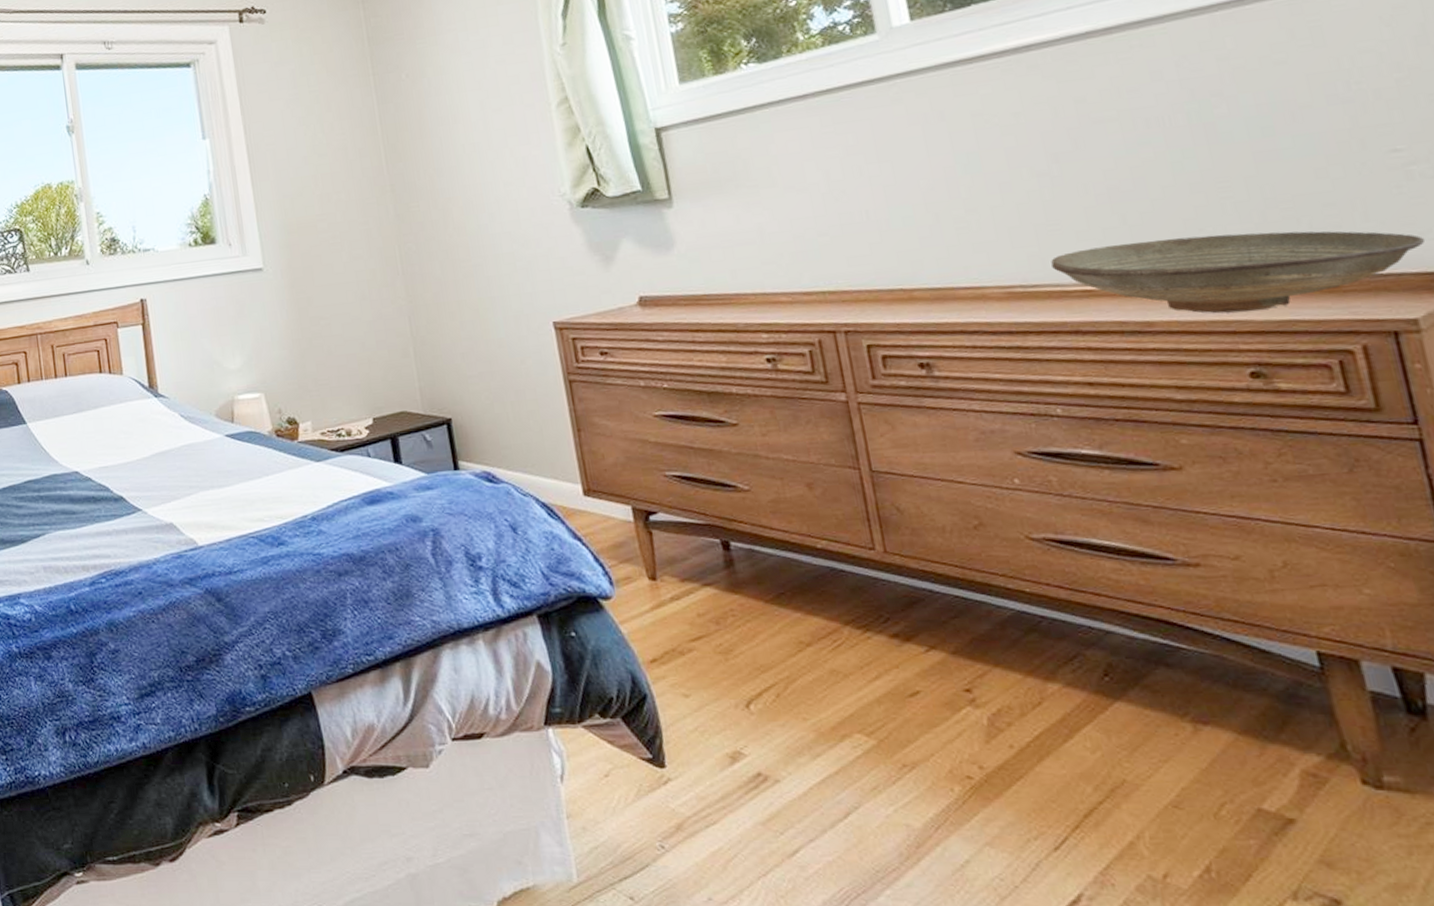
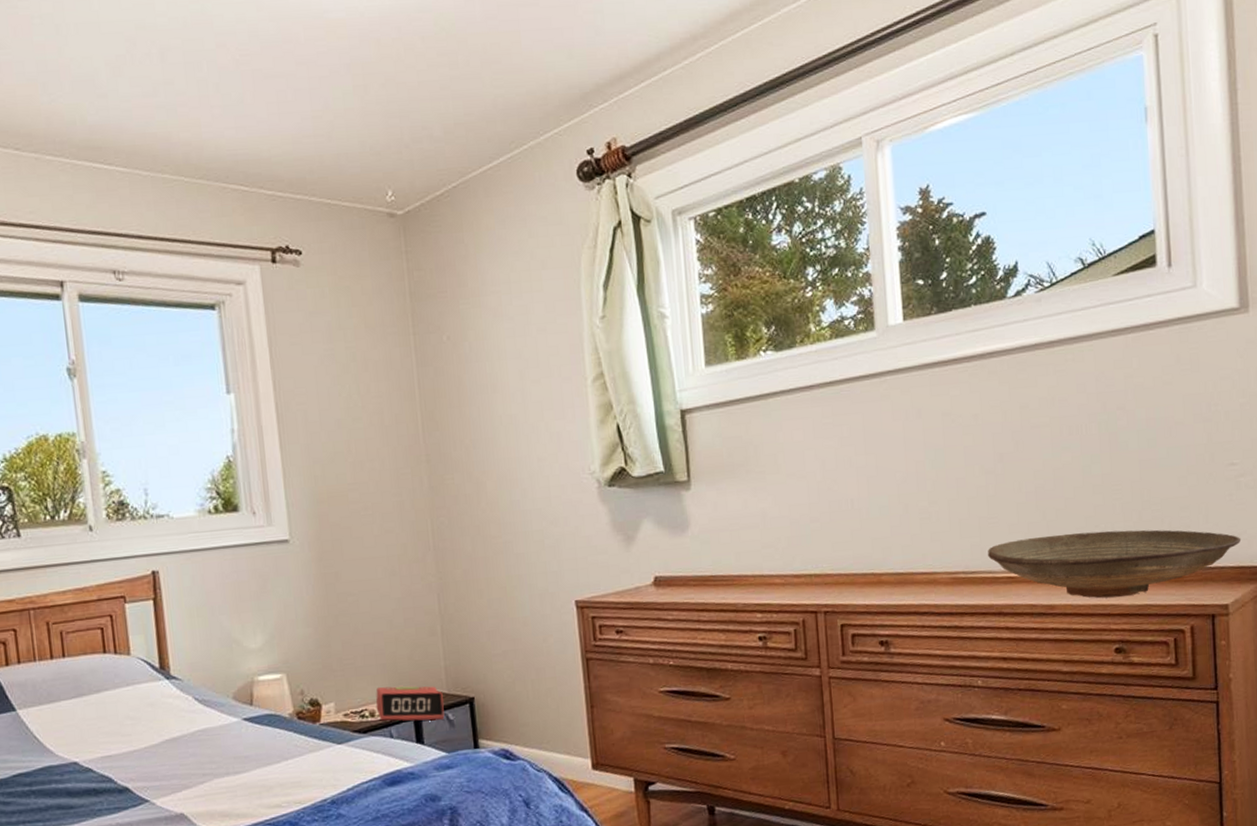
alarm clock: none [351,406,422,442] -> present [376,686,445,722]

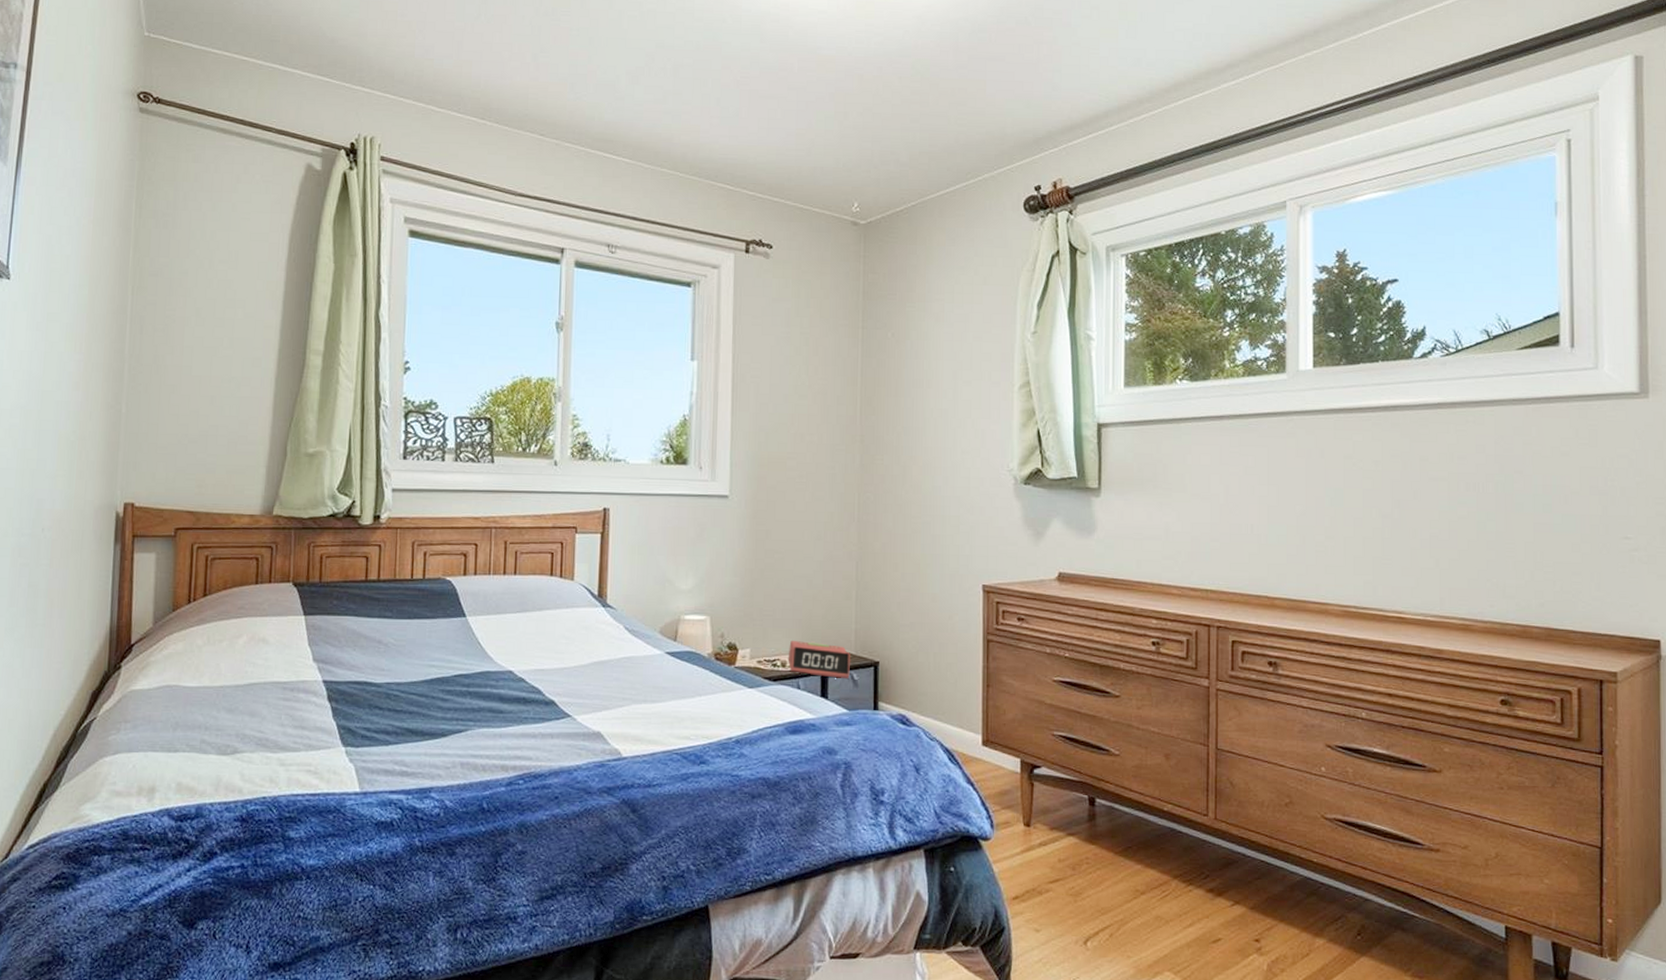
decorative bowl: present [988,530,1242,599] -> none [1380,583,1633,651]

